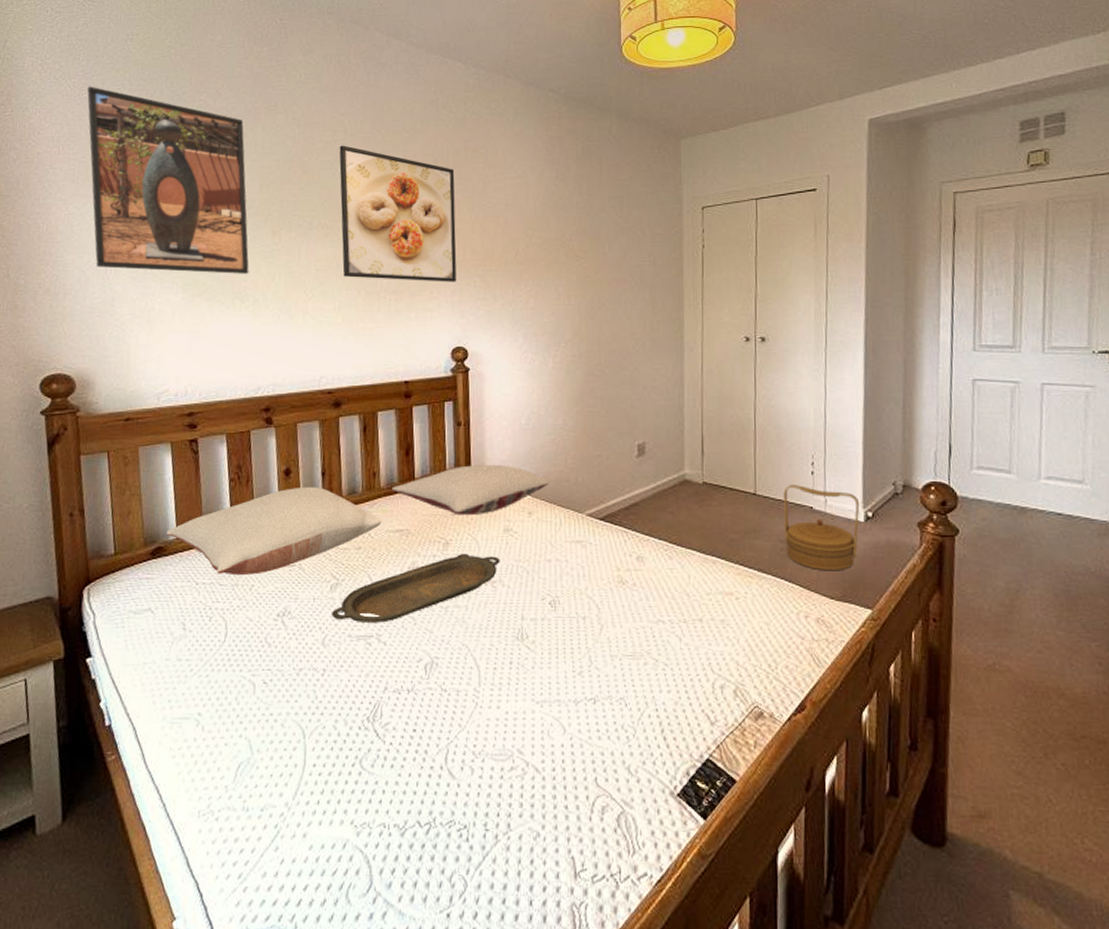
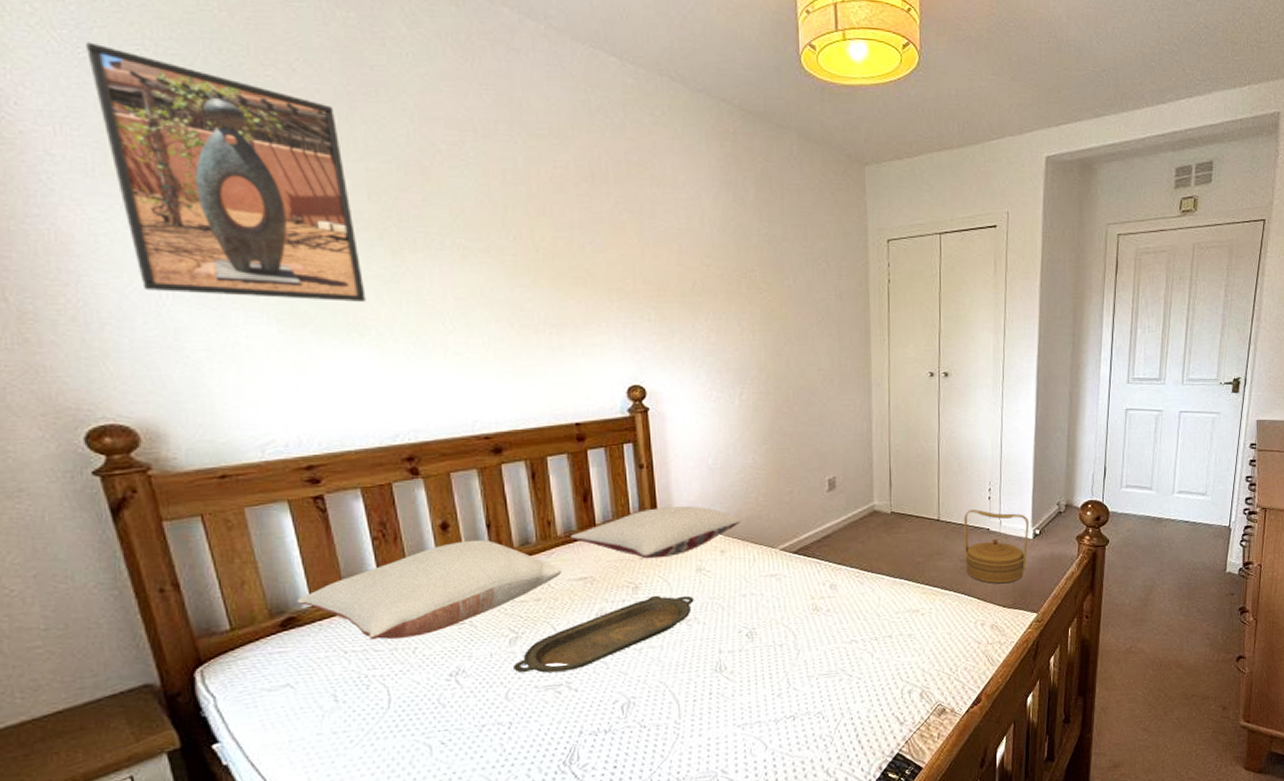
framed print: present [339,145,457,282] -> none [469,148,628,315]

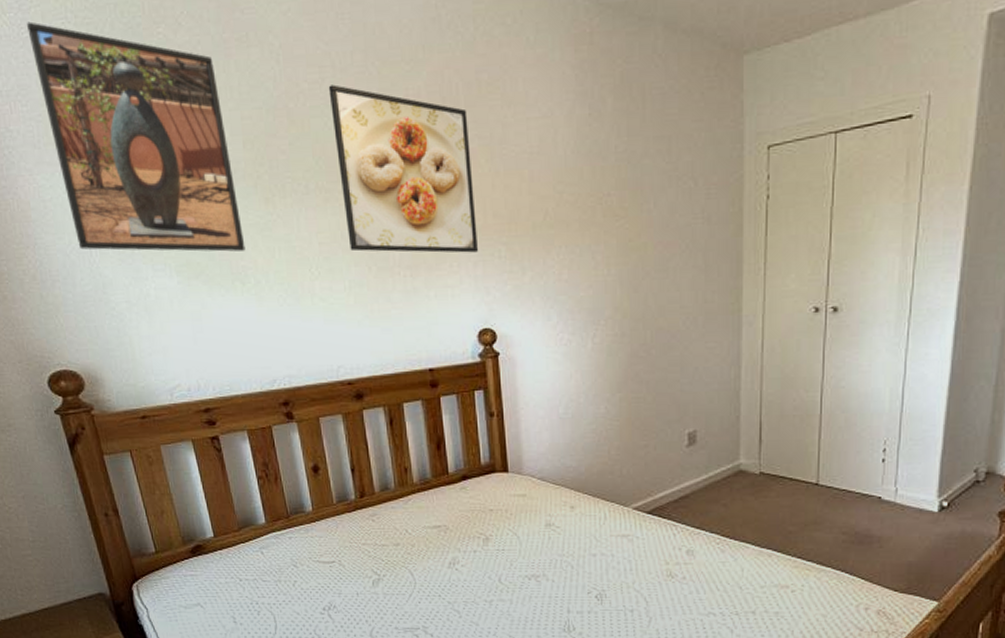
pillow: present [297,539,562,640] -> none [202,483,418,571]
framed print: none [469,148,628,315] -> present [328,84,479,253]
serving tray: present [514,595,694,673] -> none [377,548,543,616]
pillow: present [570,506,741,559] -> none [425,458,592,511]
basket: present [964,510,1030,584] -> none [848,474,935,563]

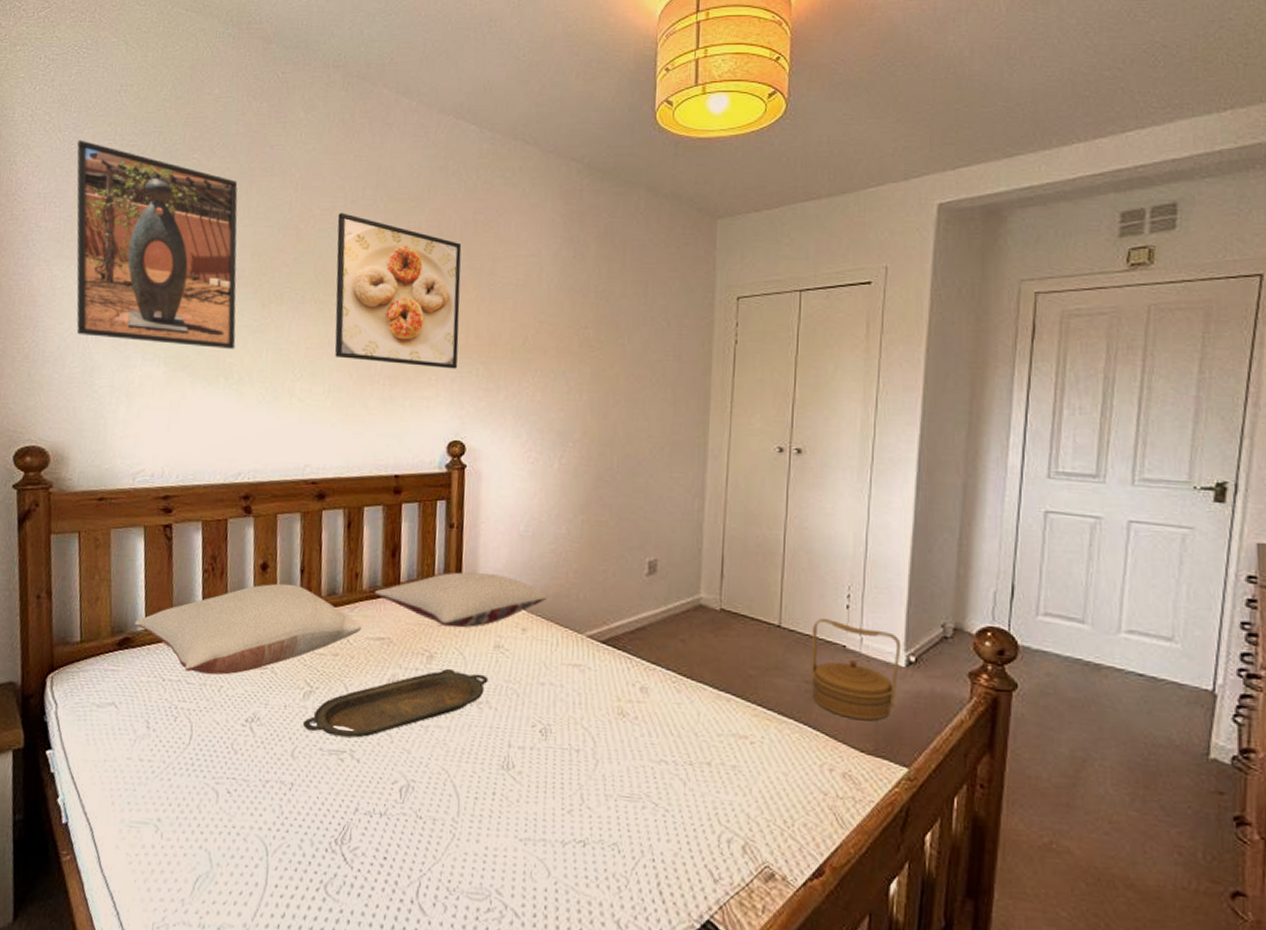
pillow: none [202,483,418,571] -> present [134,583,362,675]
serving tray: none [377,548,543,616] -> present [303,668,489,738]
pillow: none [425,458,592,511] -> present [374,572,548,628]
basket: none [848,474,935,563] -> present [812,619,902,721]

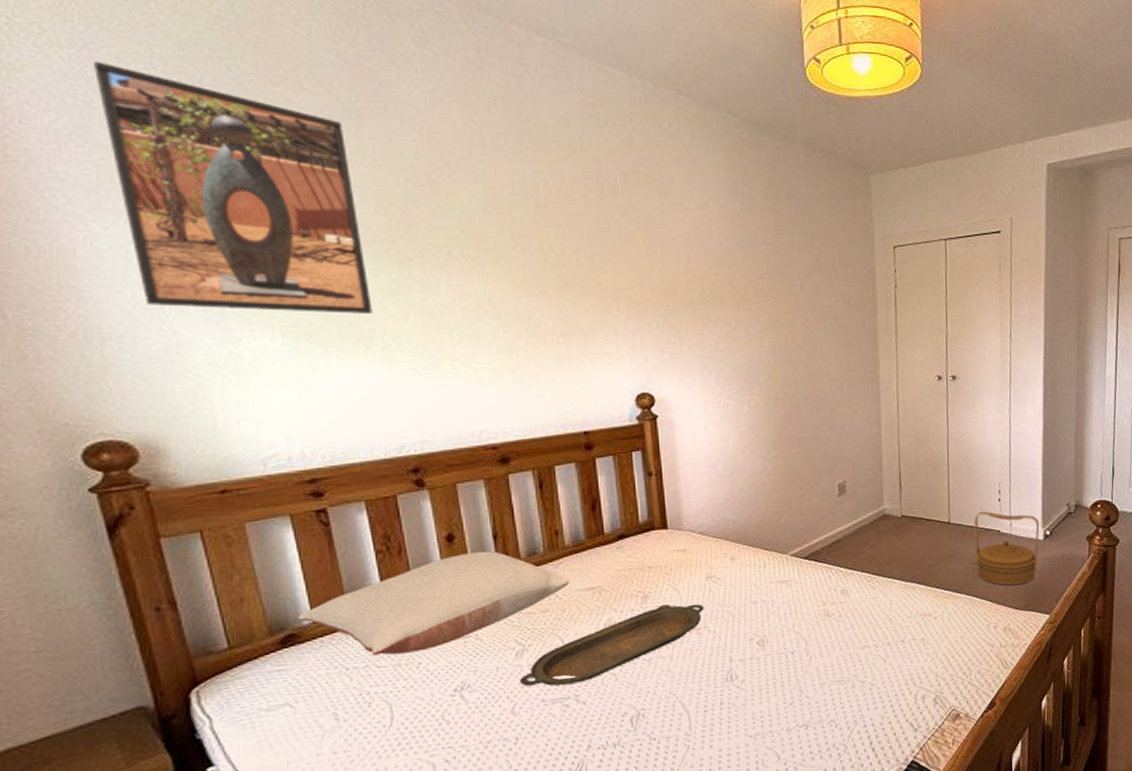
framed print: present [334,213,462,369] -> none [478,161,637,323]
pillow: present [374,572,548,628] -> none [578,513,751,567]

